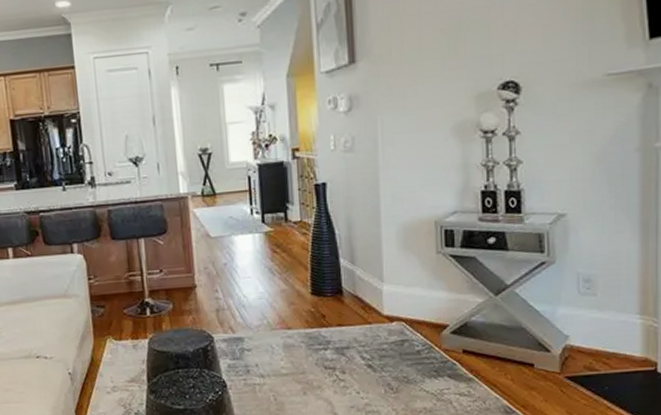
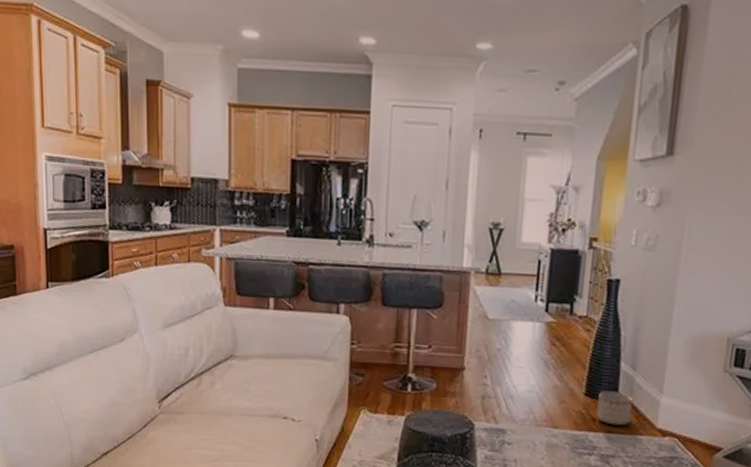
planter: none [324,286,357,319] -> present [596,391,632,426]

